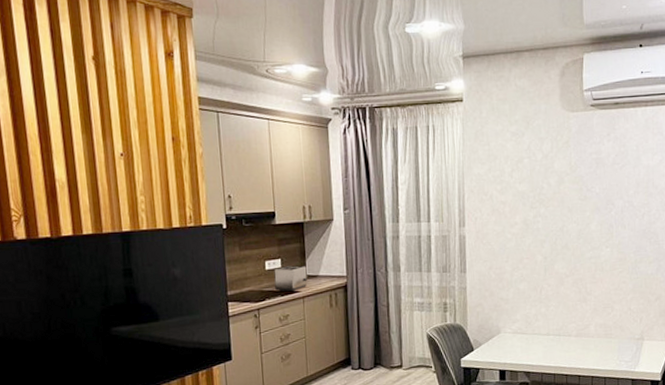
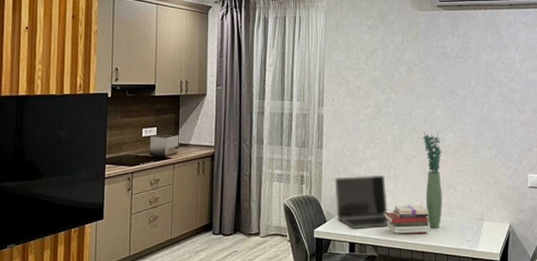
laptop: none [481,297,542,356] -> present [334,174,390,229]
books: none [536,327,587,359] -> present [384,205,431,234]
vase: none [576,248,599,351] -> present [423,131,443,228]

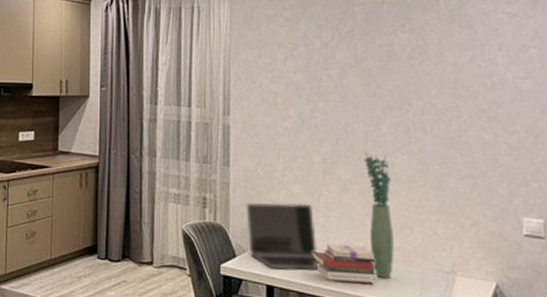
toaster: present [148,133,179,158] -> none [25,138,59,166]

